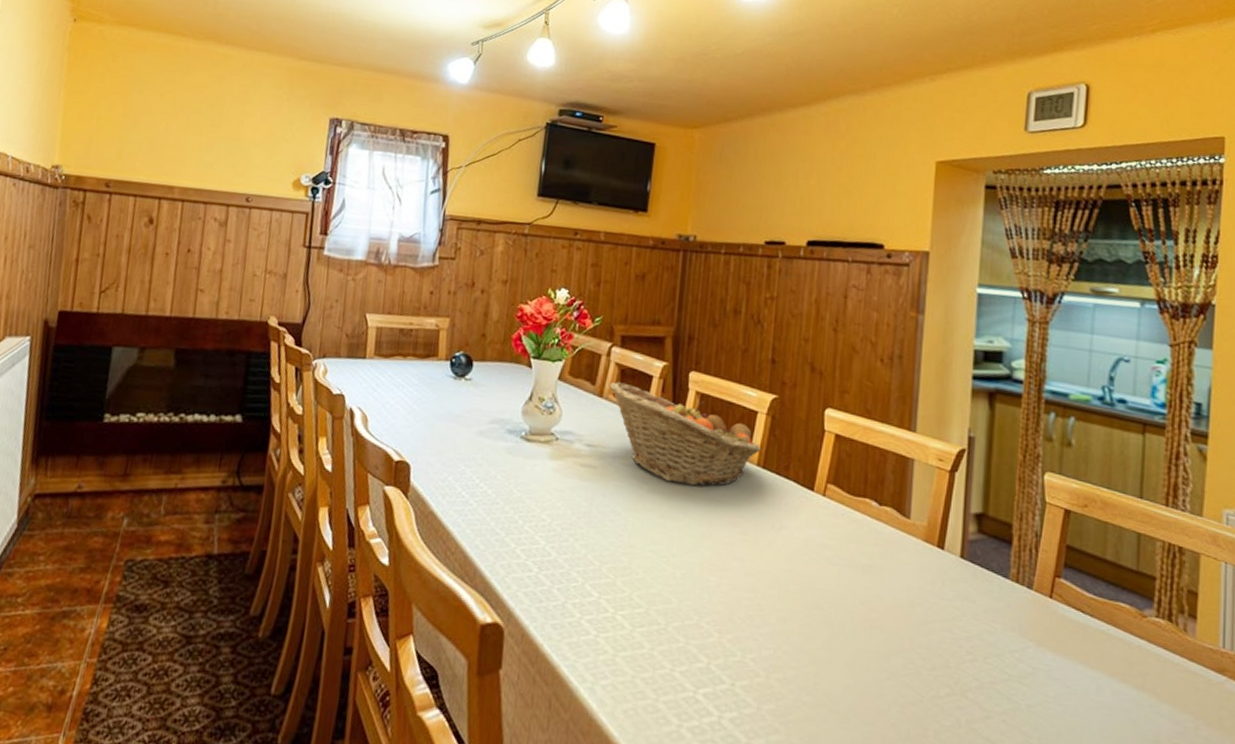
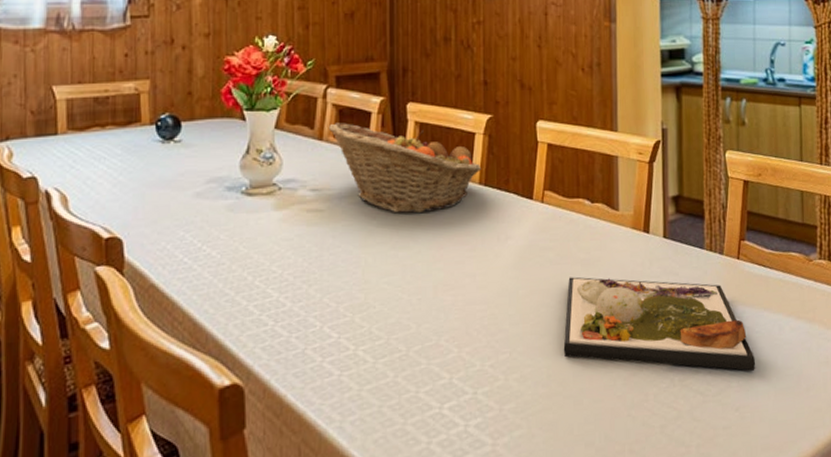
dinner plate: none [833,581,1064,731] -> present [563,276,756,371]

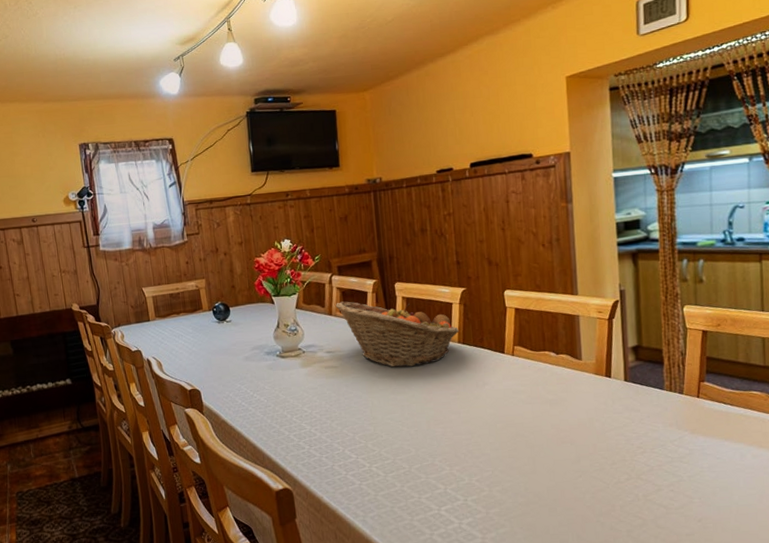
dinner plate: present [563,276,756,371] -> none [537,413,718,490]

